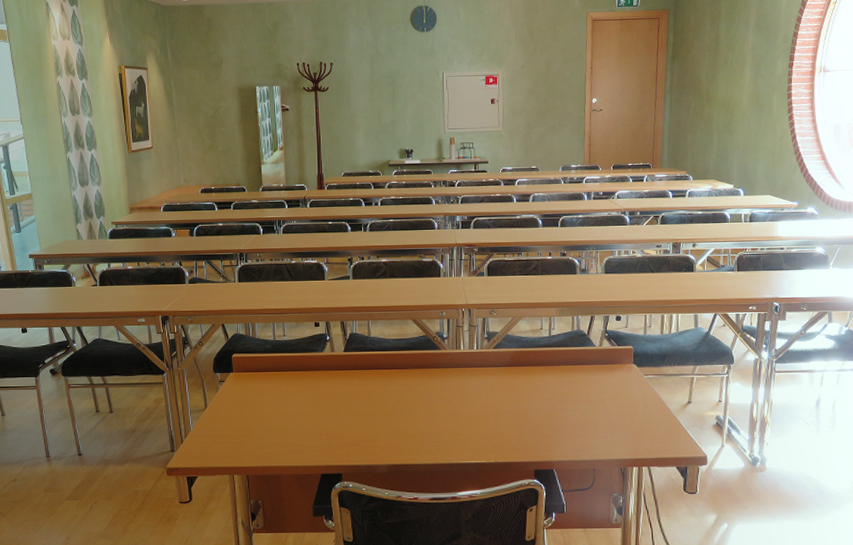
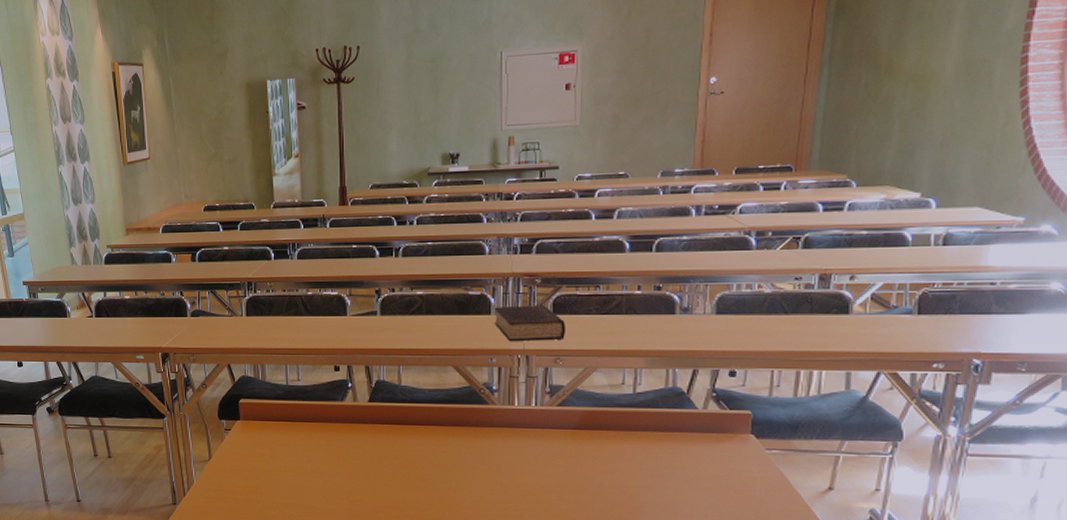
book: none [443,269,498,299] -> present [494,305,567,342]

